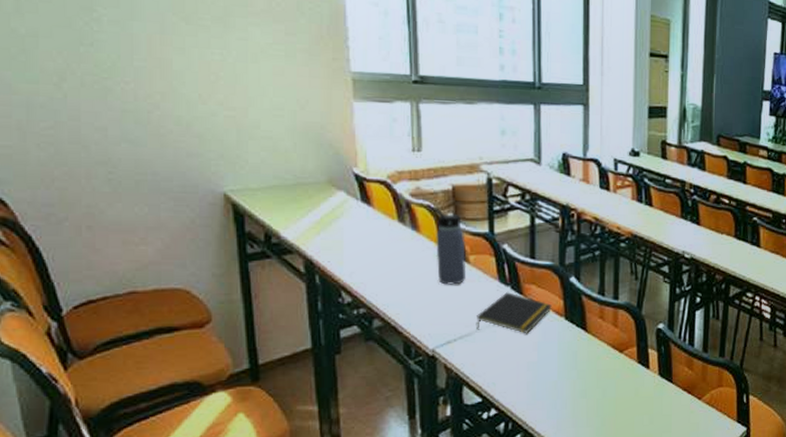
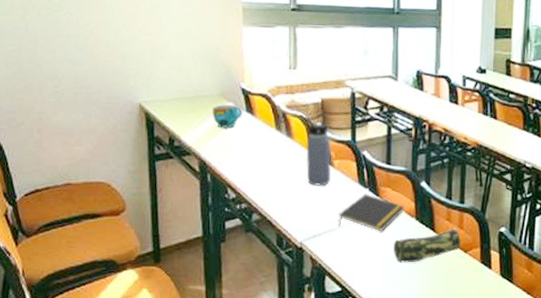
cup: none [319,192,356,220] -> present [212,104,242,128]
pencil case: none [540,326,615,367] -> present [393,227,461,263]

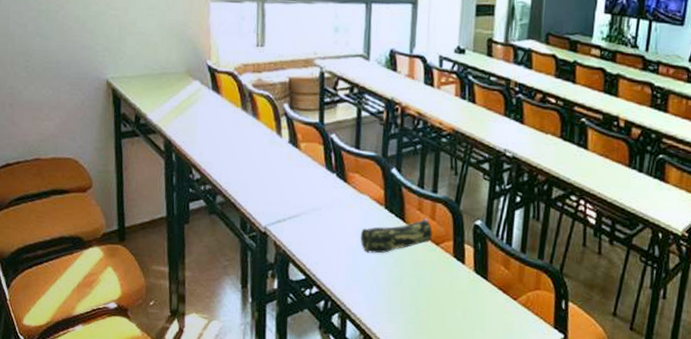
cup: present [212,104,242,128] -> none [178,82,208,106]
water bottle: present [304,117,332,186] -> none [271,97,298,169]
notepad: present [339,194,404,231] -> none [304,179,373,219]

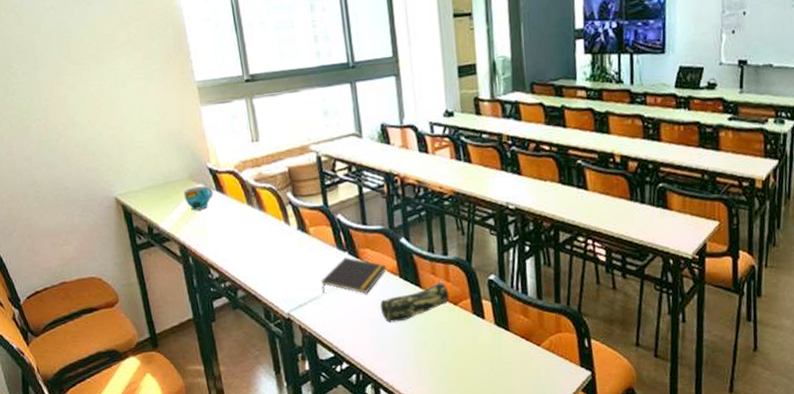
cup: none [178,82,208,106] -> present [184,185,213,210]
notepad: none [304,179,373,219] -> present [321,257,387,293]

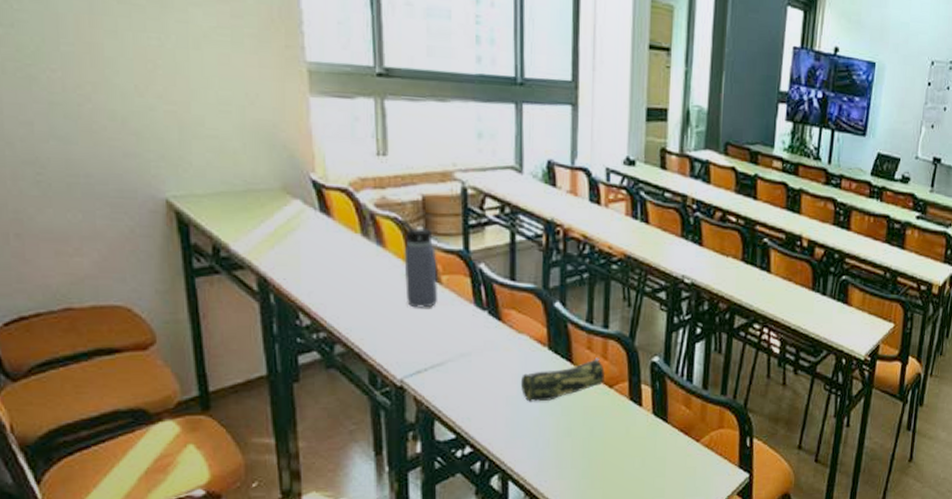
cup: present [184,185,213,210] -> none [272,201,315,233]
water bottle: none [273,188,308,256] -> present [399,219,439,308]
notepad: present [321,257,387,293] -> none [450,318,534,364]

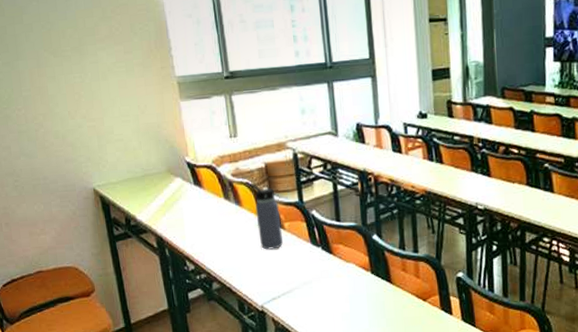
pencil case: present [520,358,605,402] -> none [351,277,419,317]

